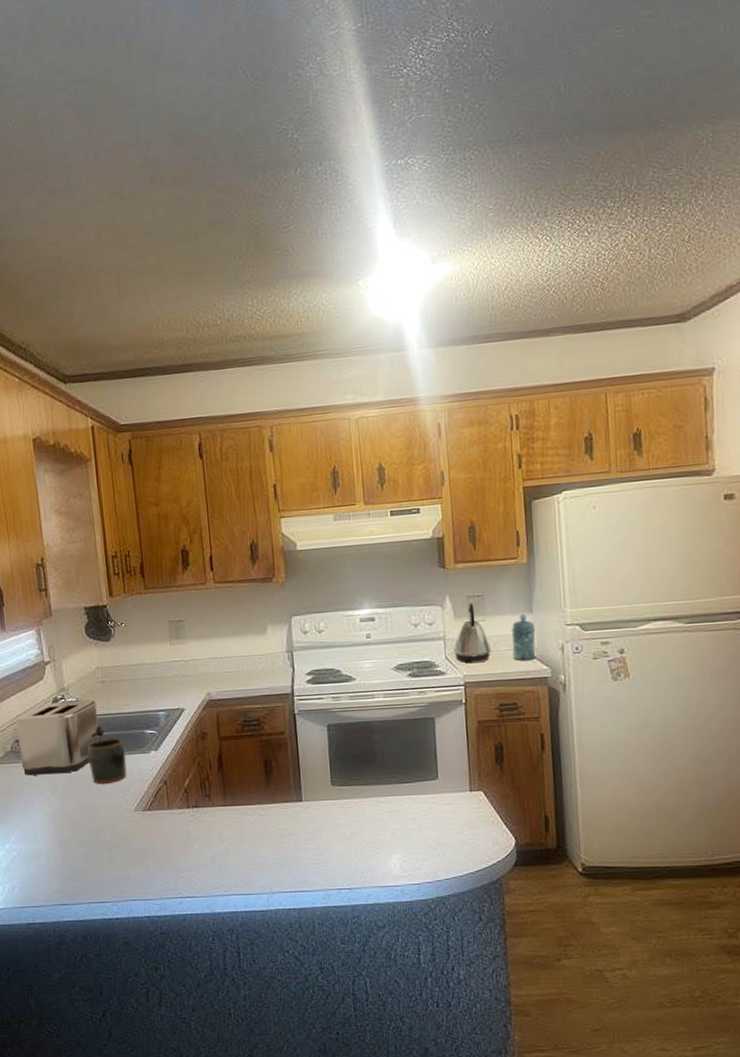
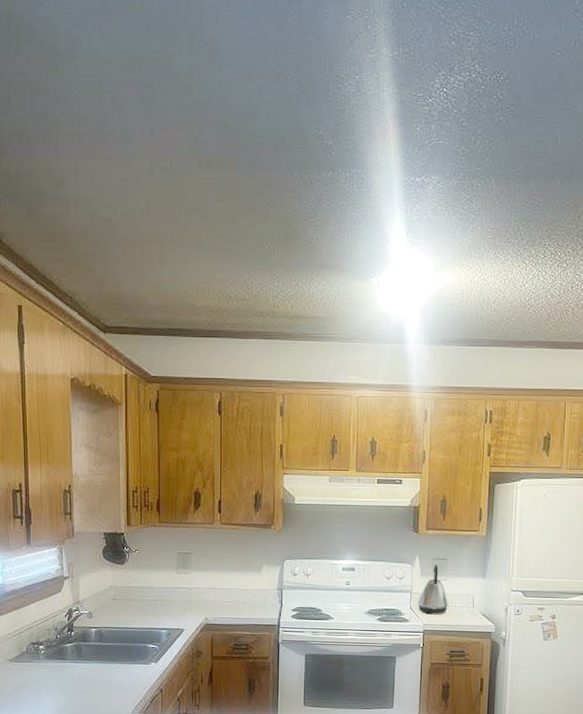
toaster: present [16,699,104,776] -> none [33,612,111,675]
mug: present [88,738,127,785] -> none [96,649,128,688]
canister: present [511,614,536,661] -> none [465,578,487,617]

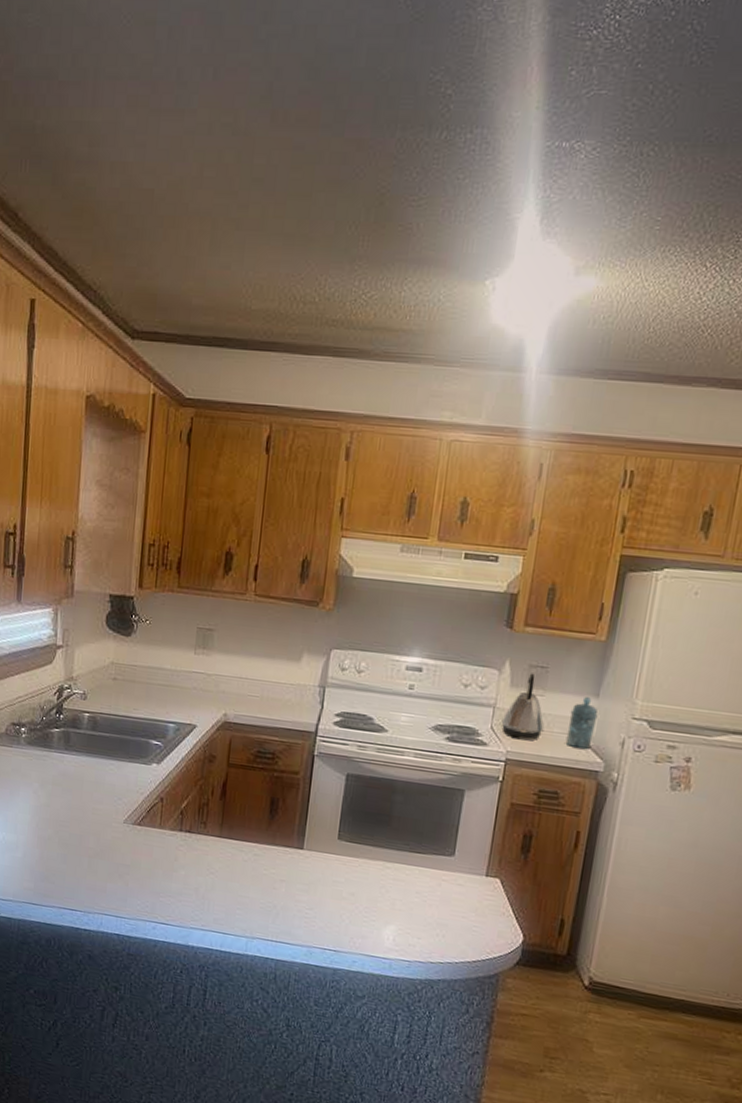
canister: none [465,578,487,617] -> present [565,697,599,750]

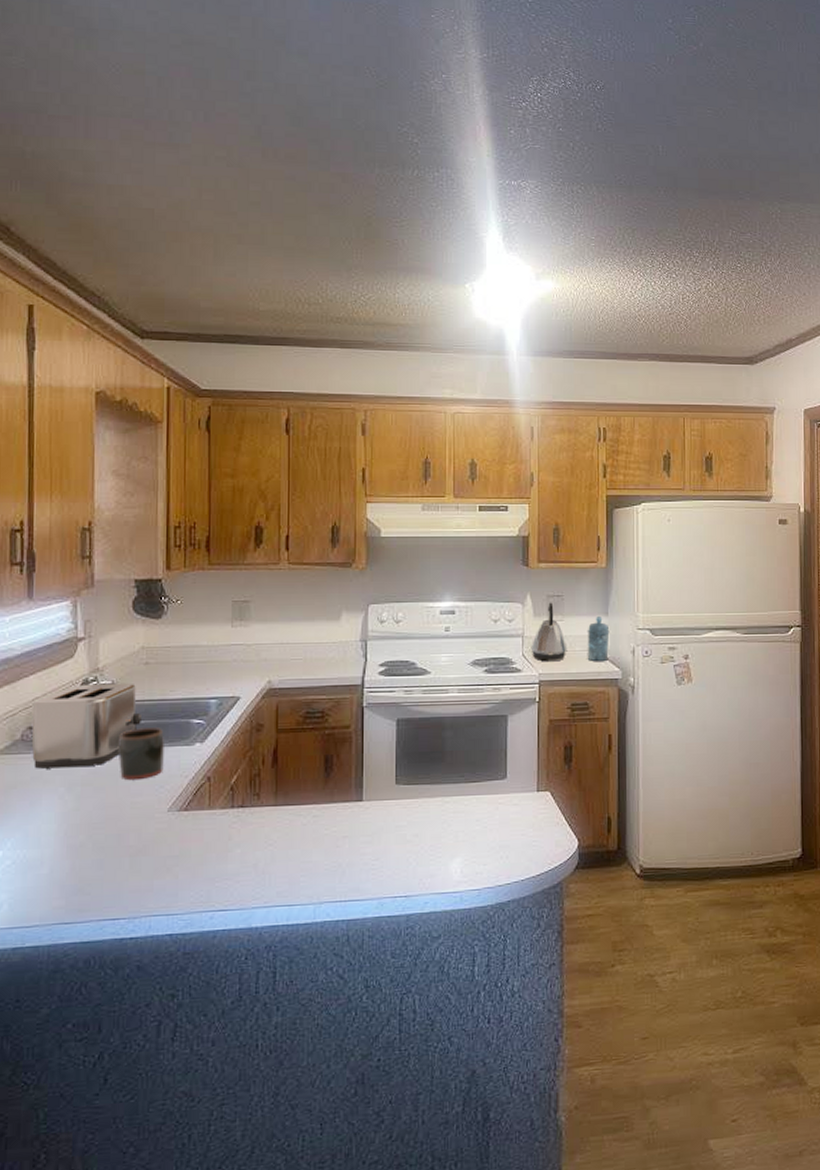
toaster: none [14,690,107,769] -> present [31,683,141,769]
mug: none [84,740,125,789] -> present [119,728,164,781]

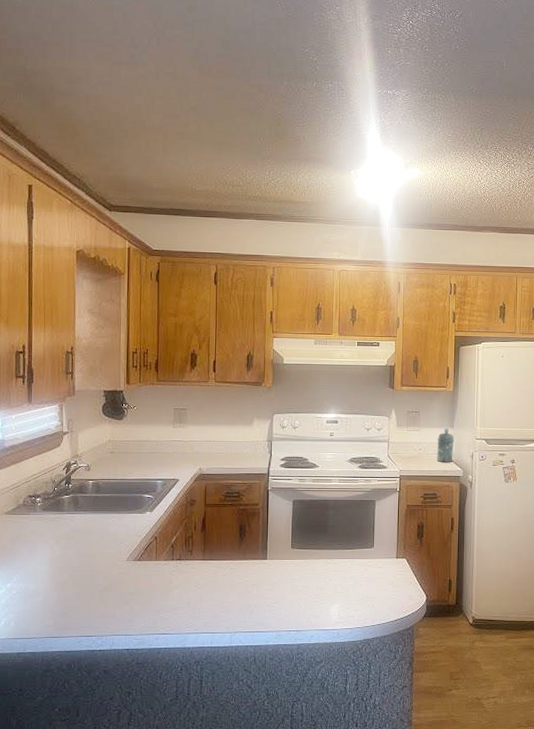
toaster: present [31,683,141,769] -> none [30,466,108,526]
mug: present [119,728,164,781] -> none [92,499,124,537]
kettle: present [530,602,568,662] -> none [394,416,422,462]

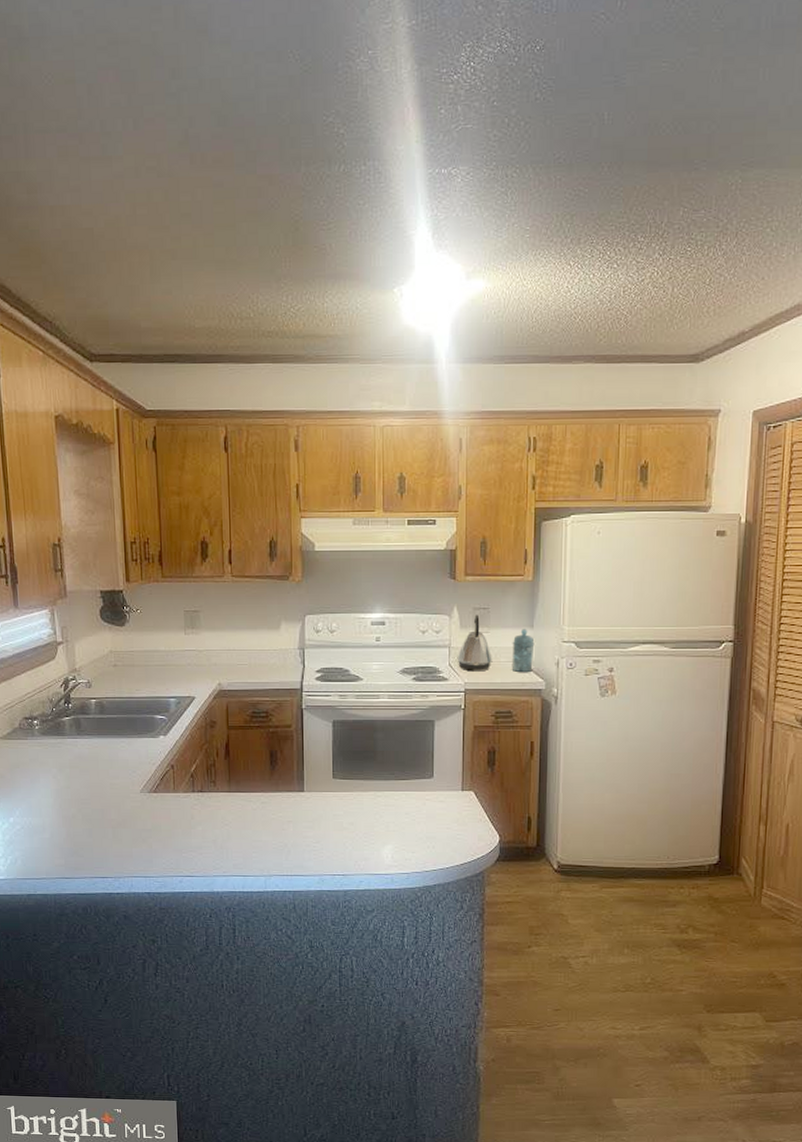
kettle: none [394,416,422,462] -> present [457,614,493,672]

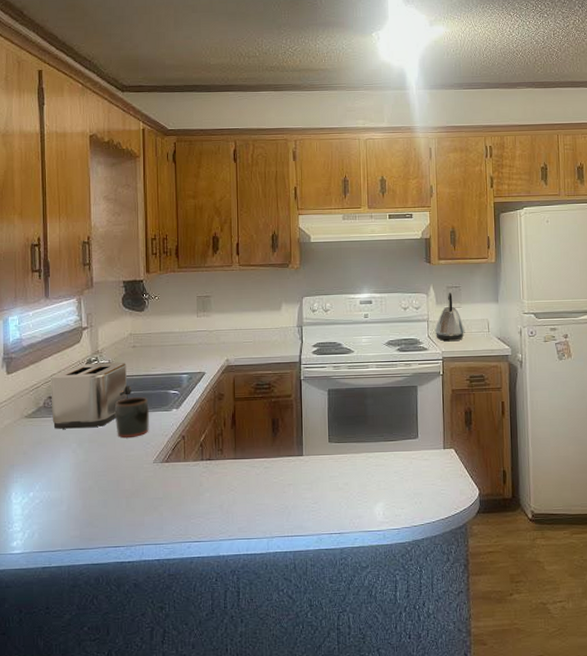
toaster: none [25,682,114,753] -> present [51,362,131,429]
mug: none [97,721,135,765] -> present [115,397,149,439]
canister: present [511,629,535,673] -> none [481,303,500,342]

